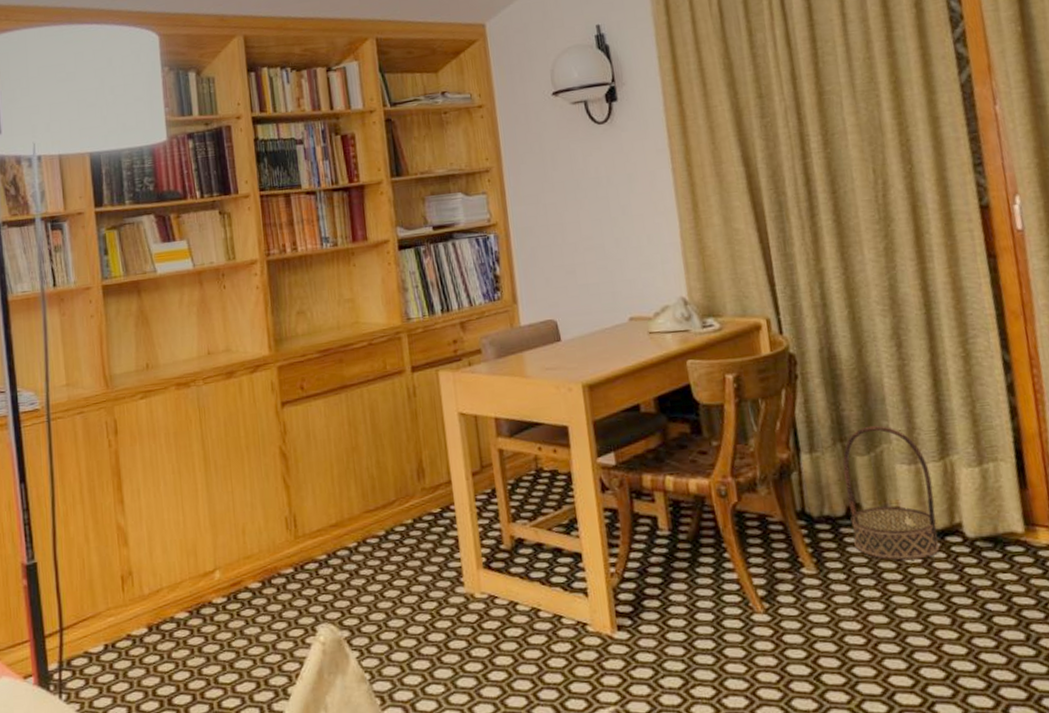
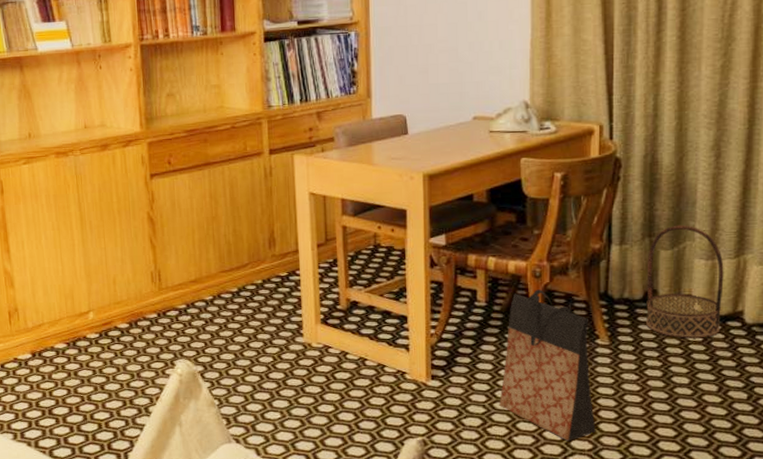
bag: none [697,511,819,701] -> present [499,289,596,442]

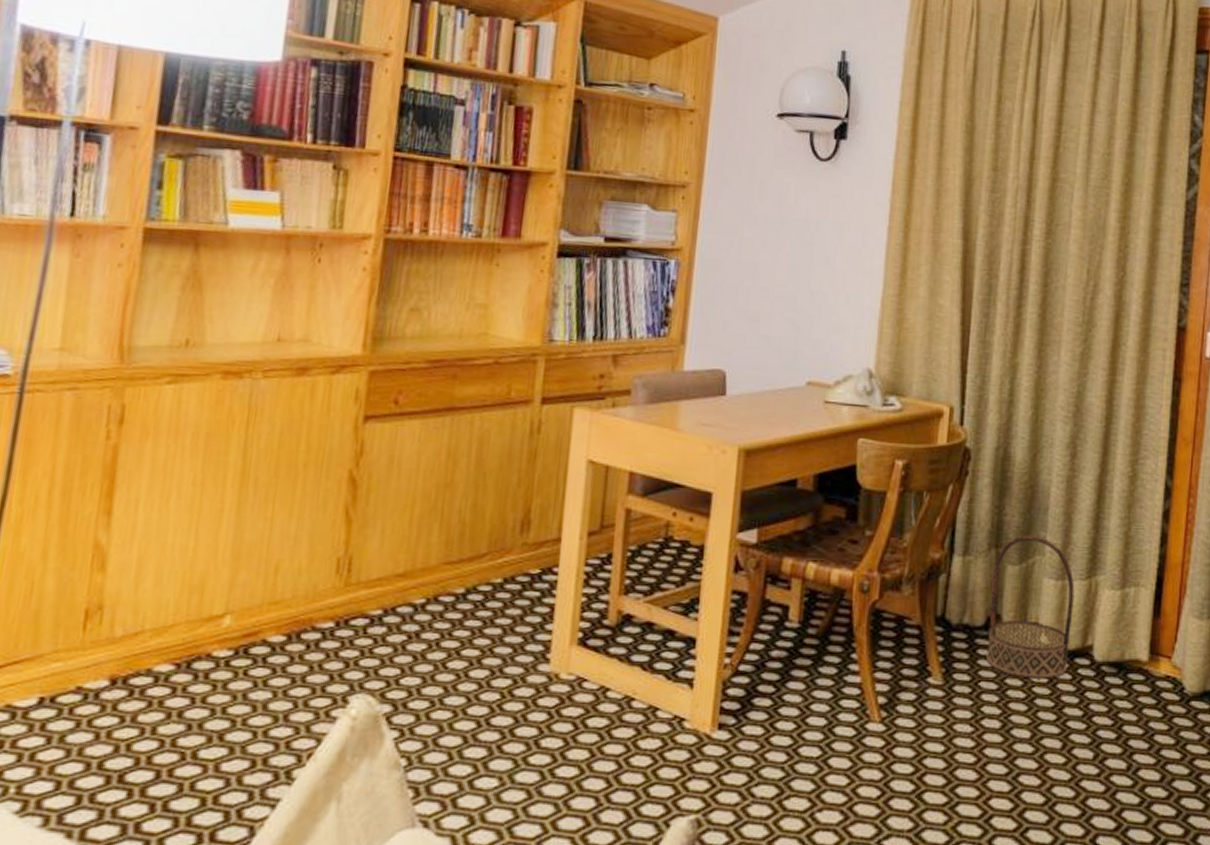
bag: present [499,289,596,442] -> none [802,608,922,819]

